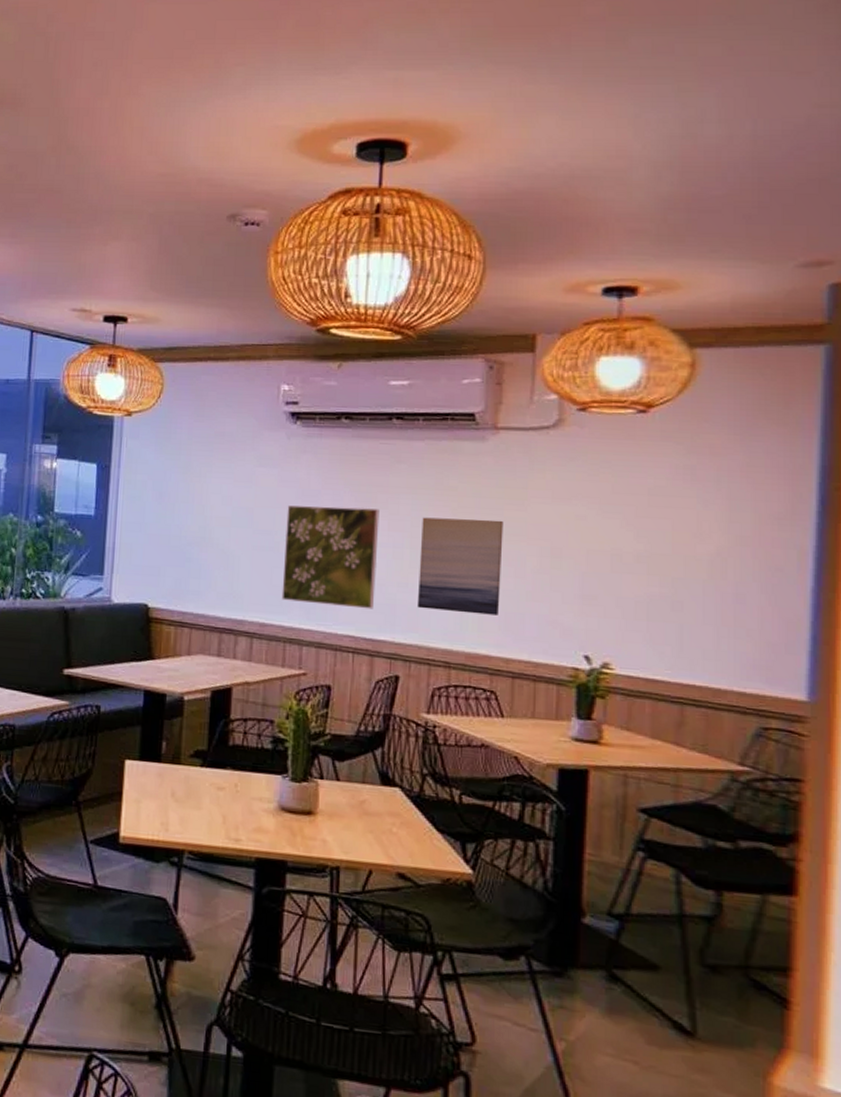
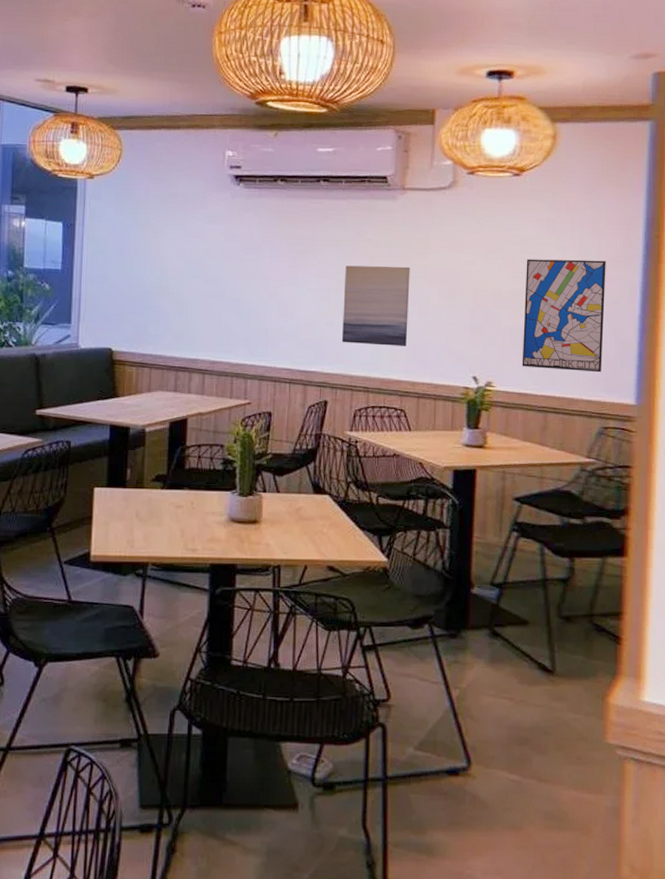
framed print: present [281,505,380,609] -> none [229,257,310,345]
wall art: none [649,513,765,659] -> present [522,259,606,373]

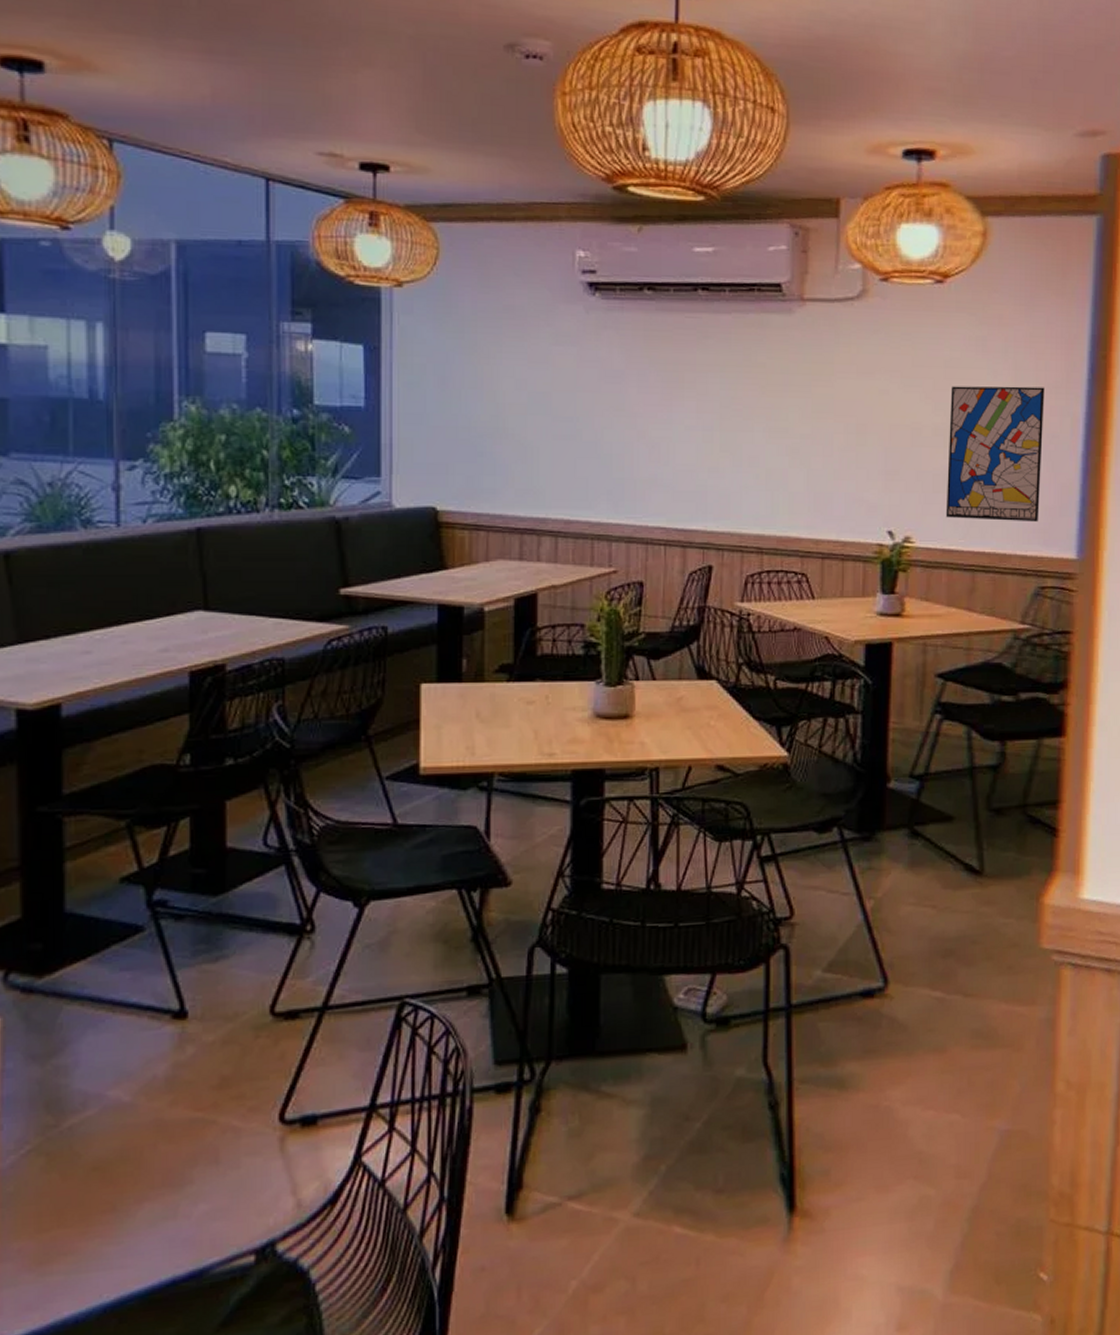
wall art: present [341,265,410,346] -> none [728,397,811,496]

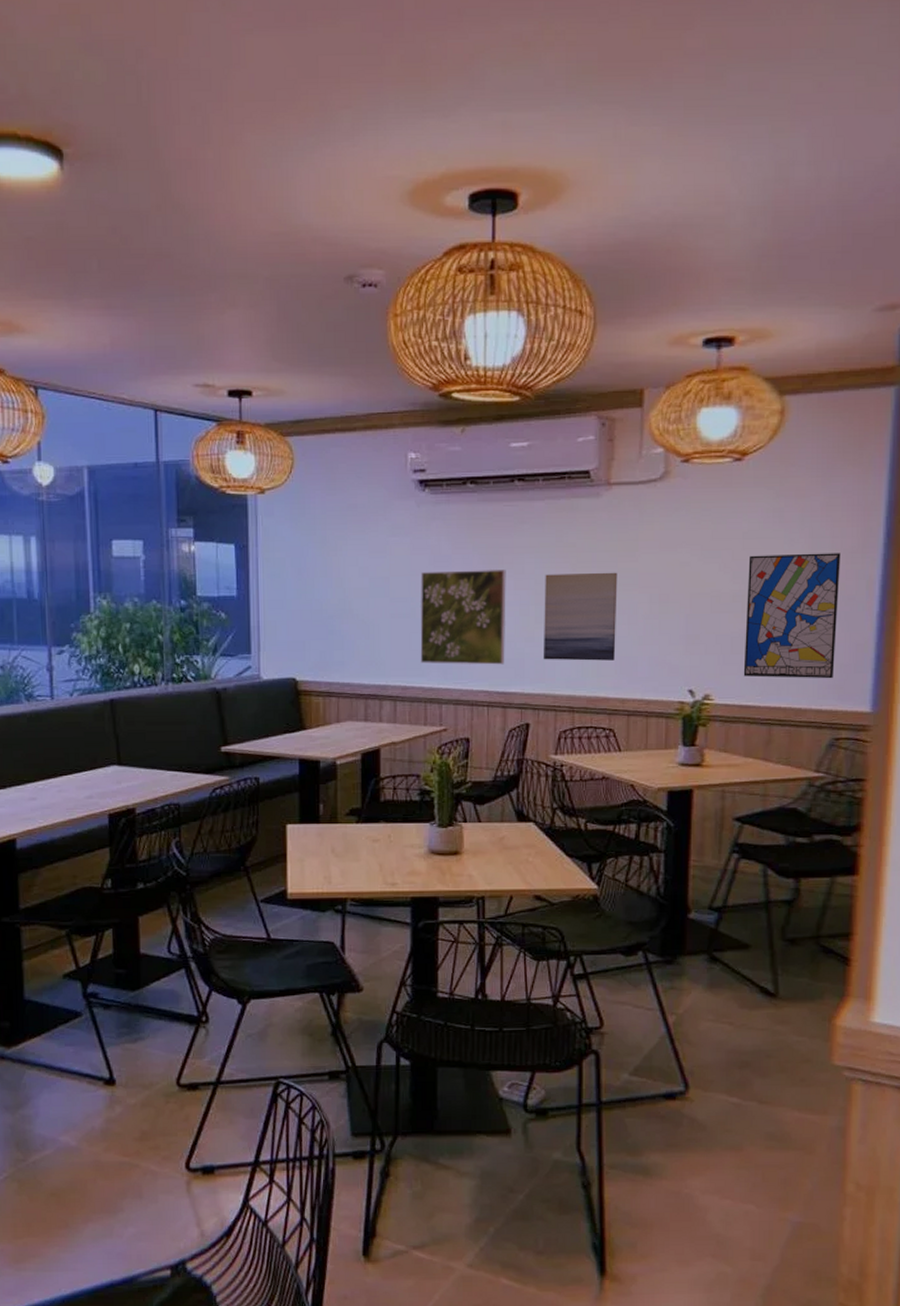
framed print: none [587,388,687,498] -> present [420,570,506,665]
wall art: none [728,397,811,496] -> present [543,572,618,661]

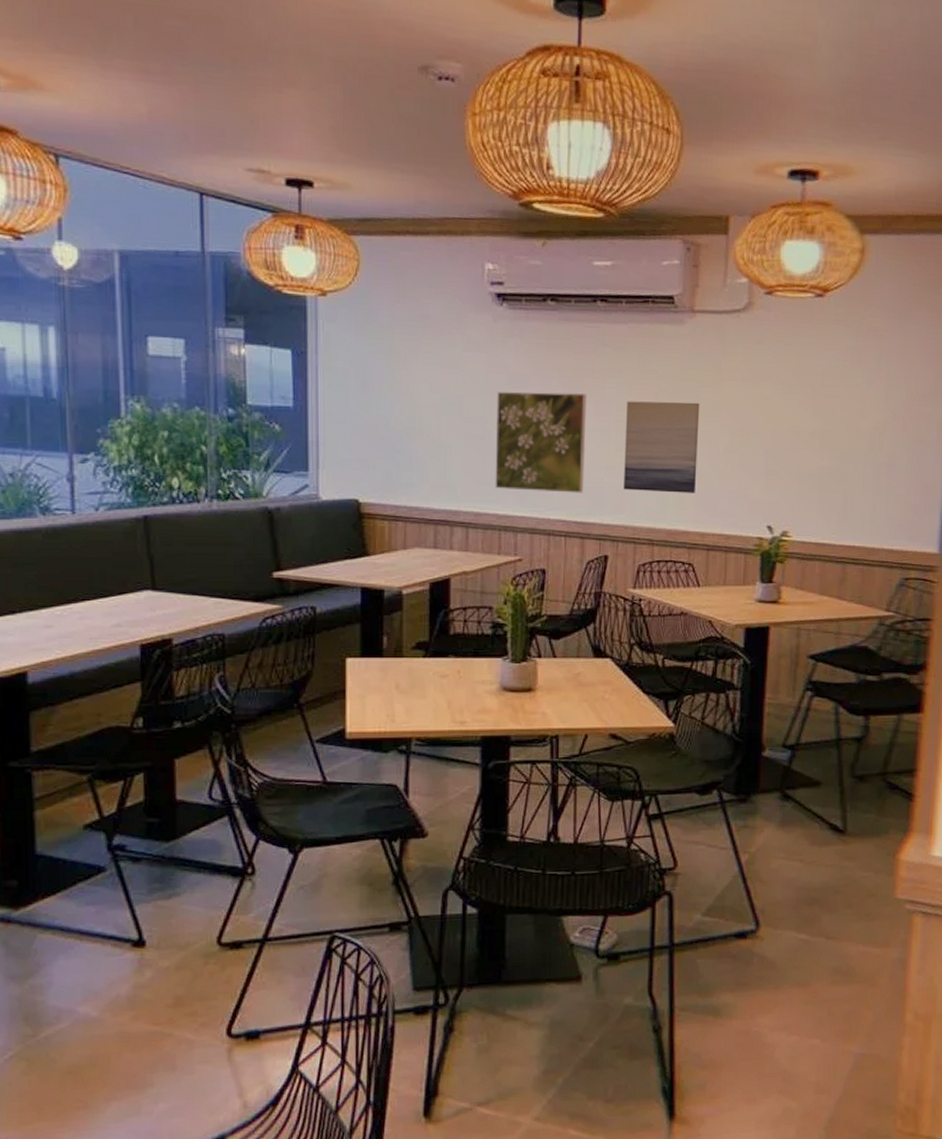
wall art: present [743,553,841,679] -> none [820,393,914,520]

